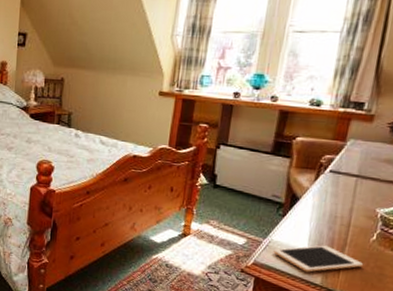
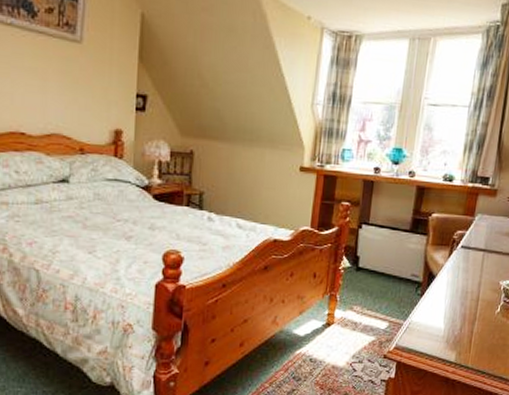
cell phone: present [273,245,364,272] -> none [413,322,491,351]

